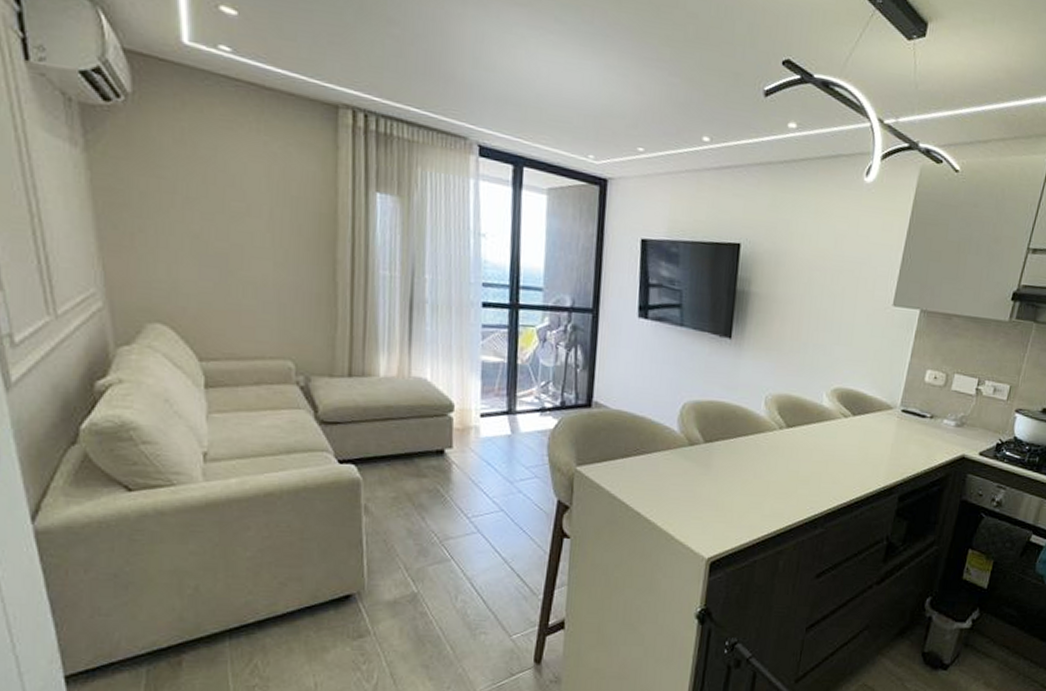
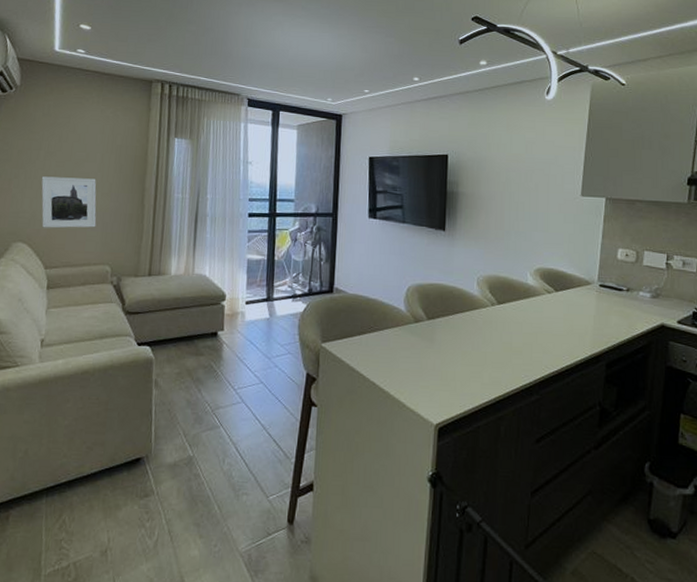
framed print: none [180,232,270,309] -> present [41,176,97,228]

